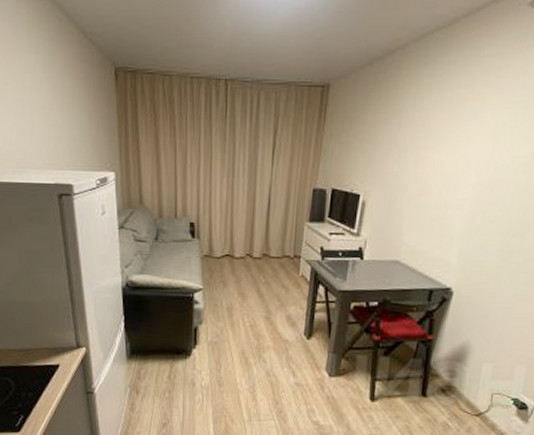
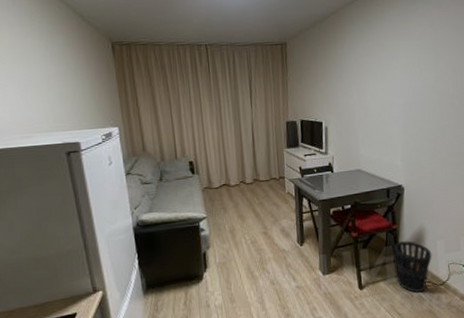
wastebasket: none [419,356,473,419] -> present [394,241,432,293]

